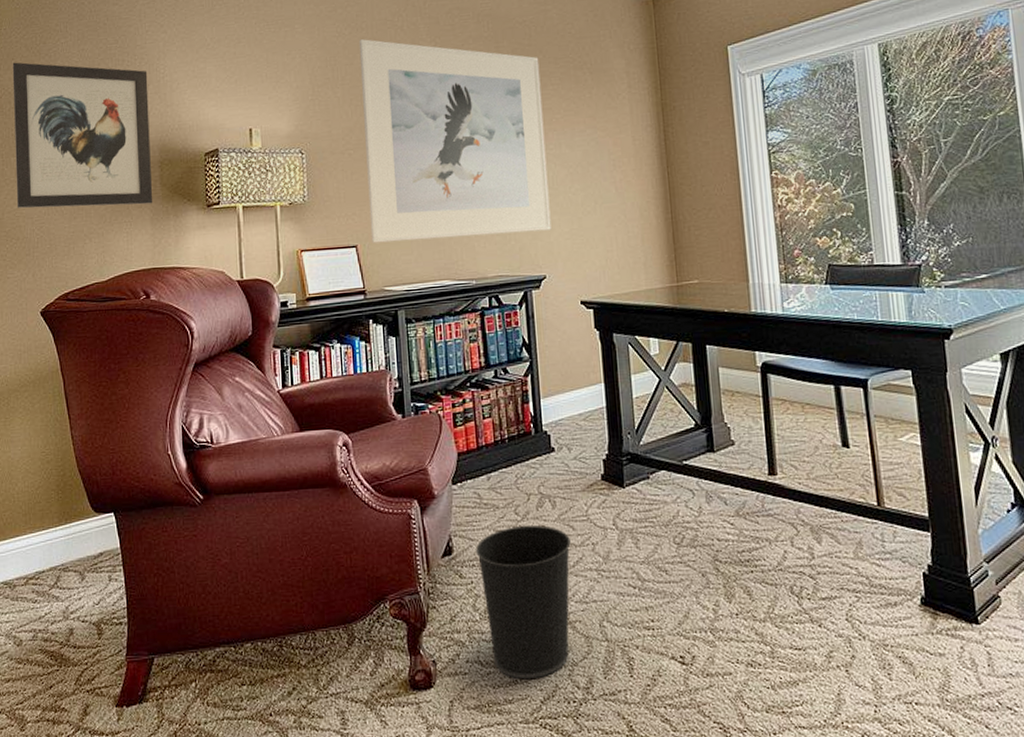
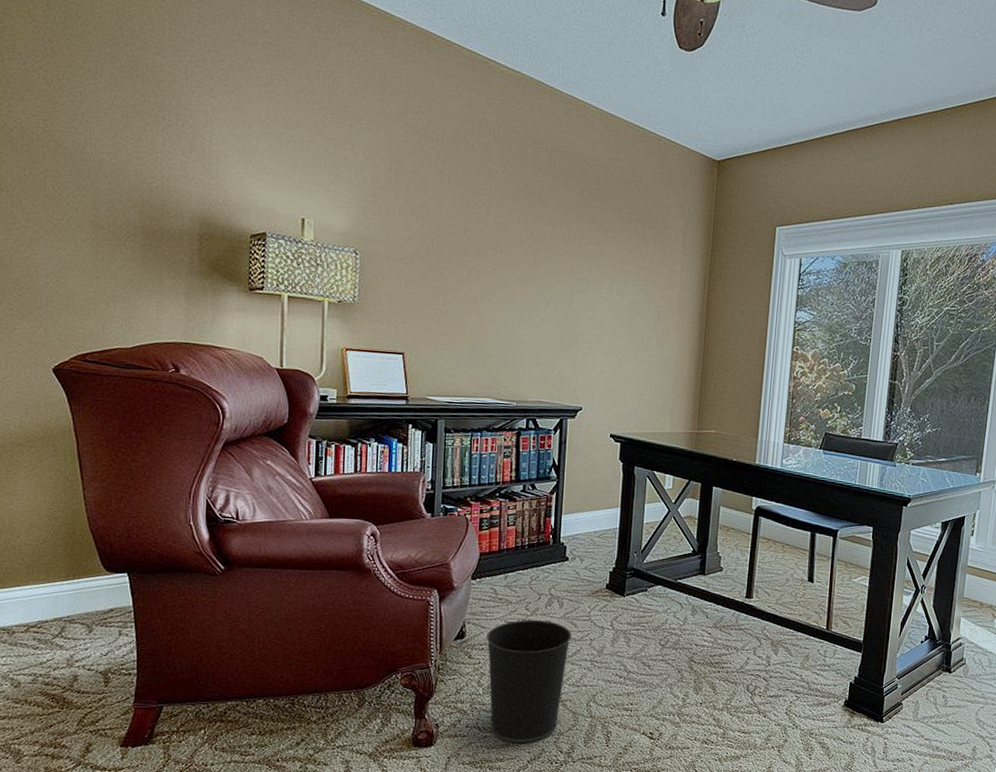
wall art: present [12,62,153,209] -> none [27,93,191,277]
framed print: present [359,39,552,243] -> none [419,149,604,367]

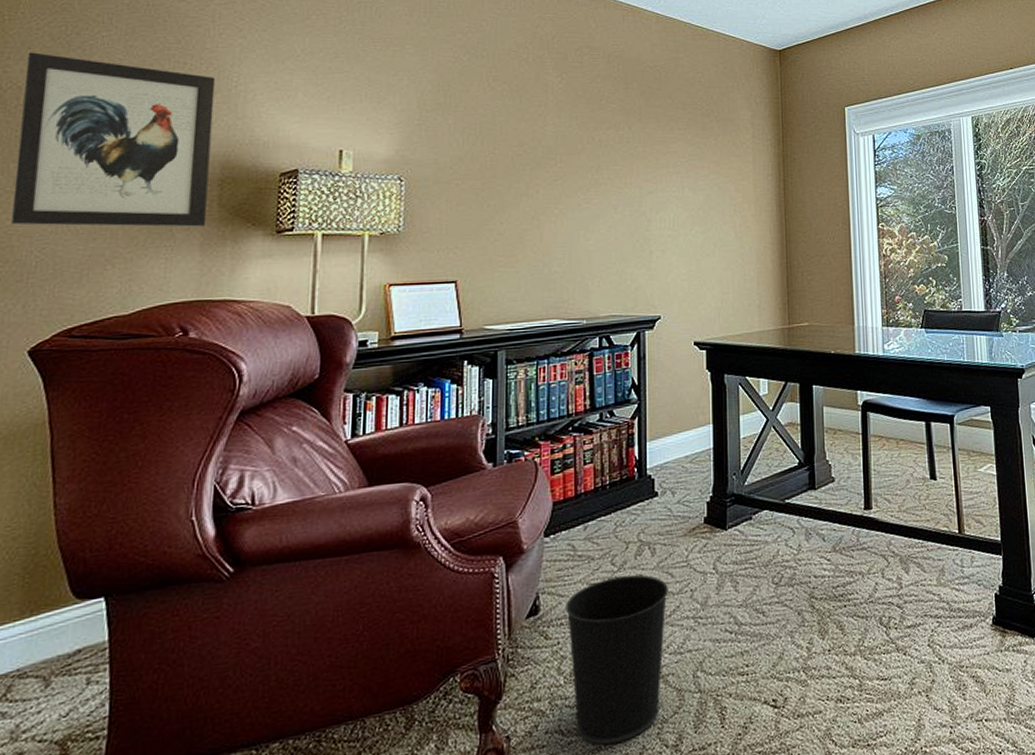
wall art: none [27,93,191,277] -> present [10,52,216,227]

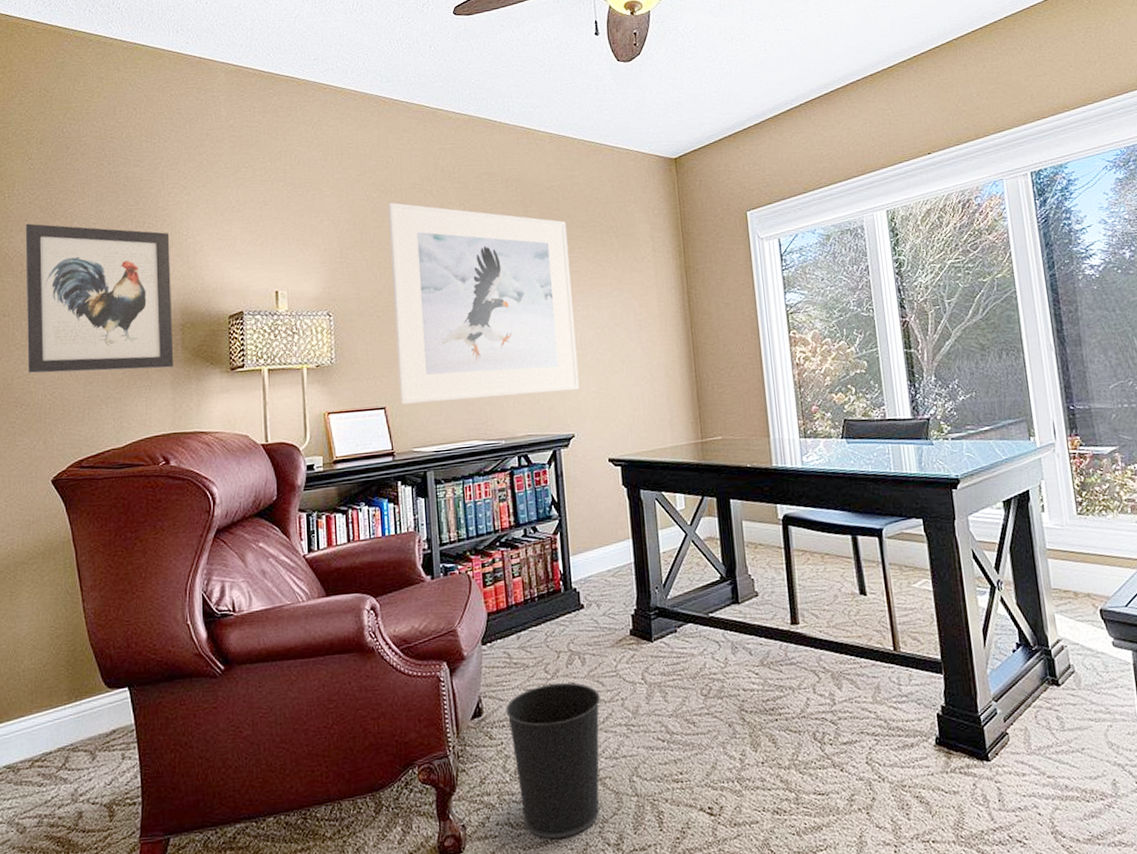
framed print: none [473,67,669,279] -> present [387,202,580,405]

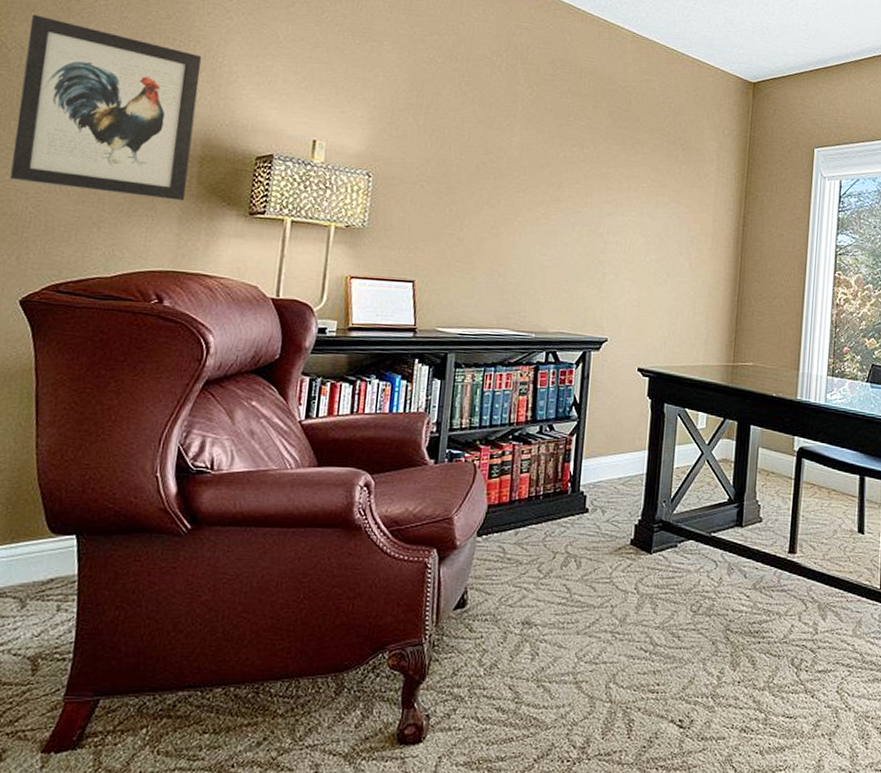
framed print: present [387,202,580,405] -> none [431,71,635,295]
wastebasket: present [506,682,600,839] -> none [491,582,590,736]

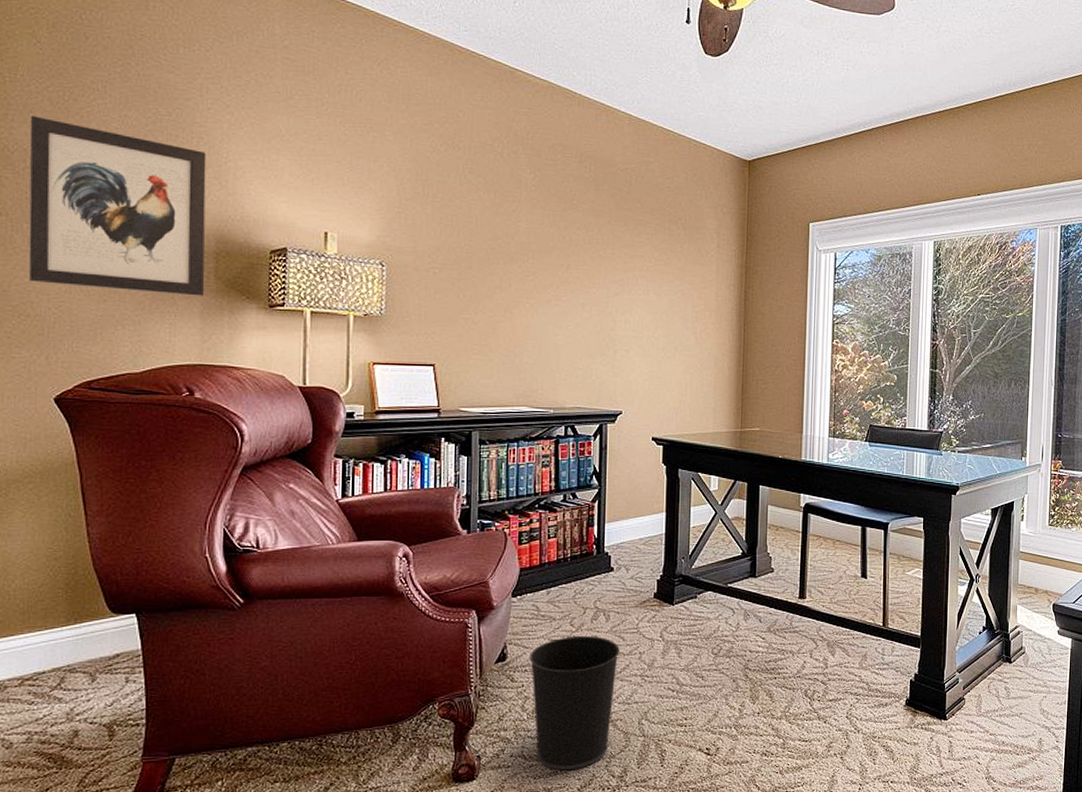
wastebasket: none [491,582,590,736] -> present [530,635,620,770]

